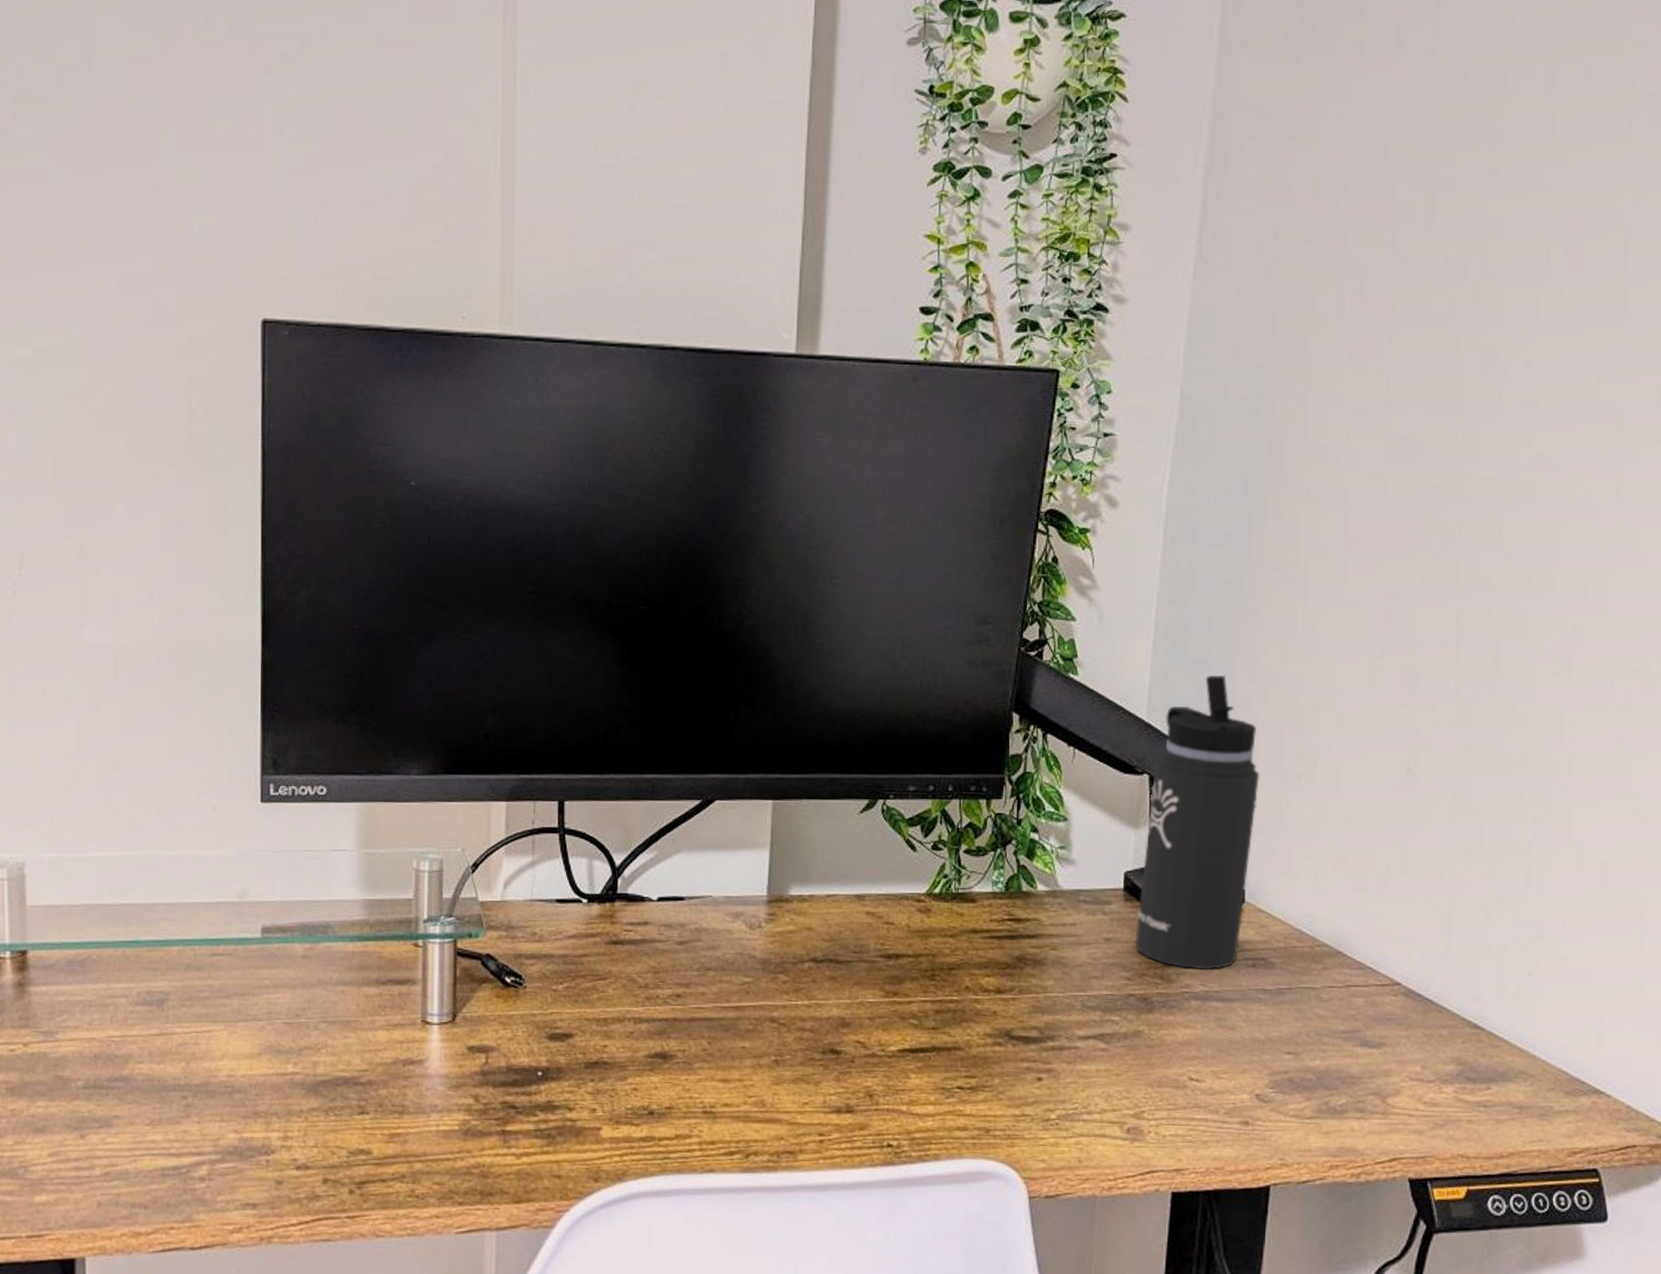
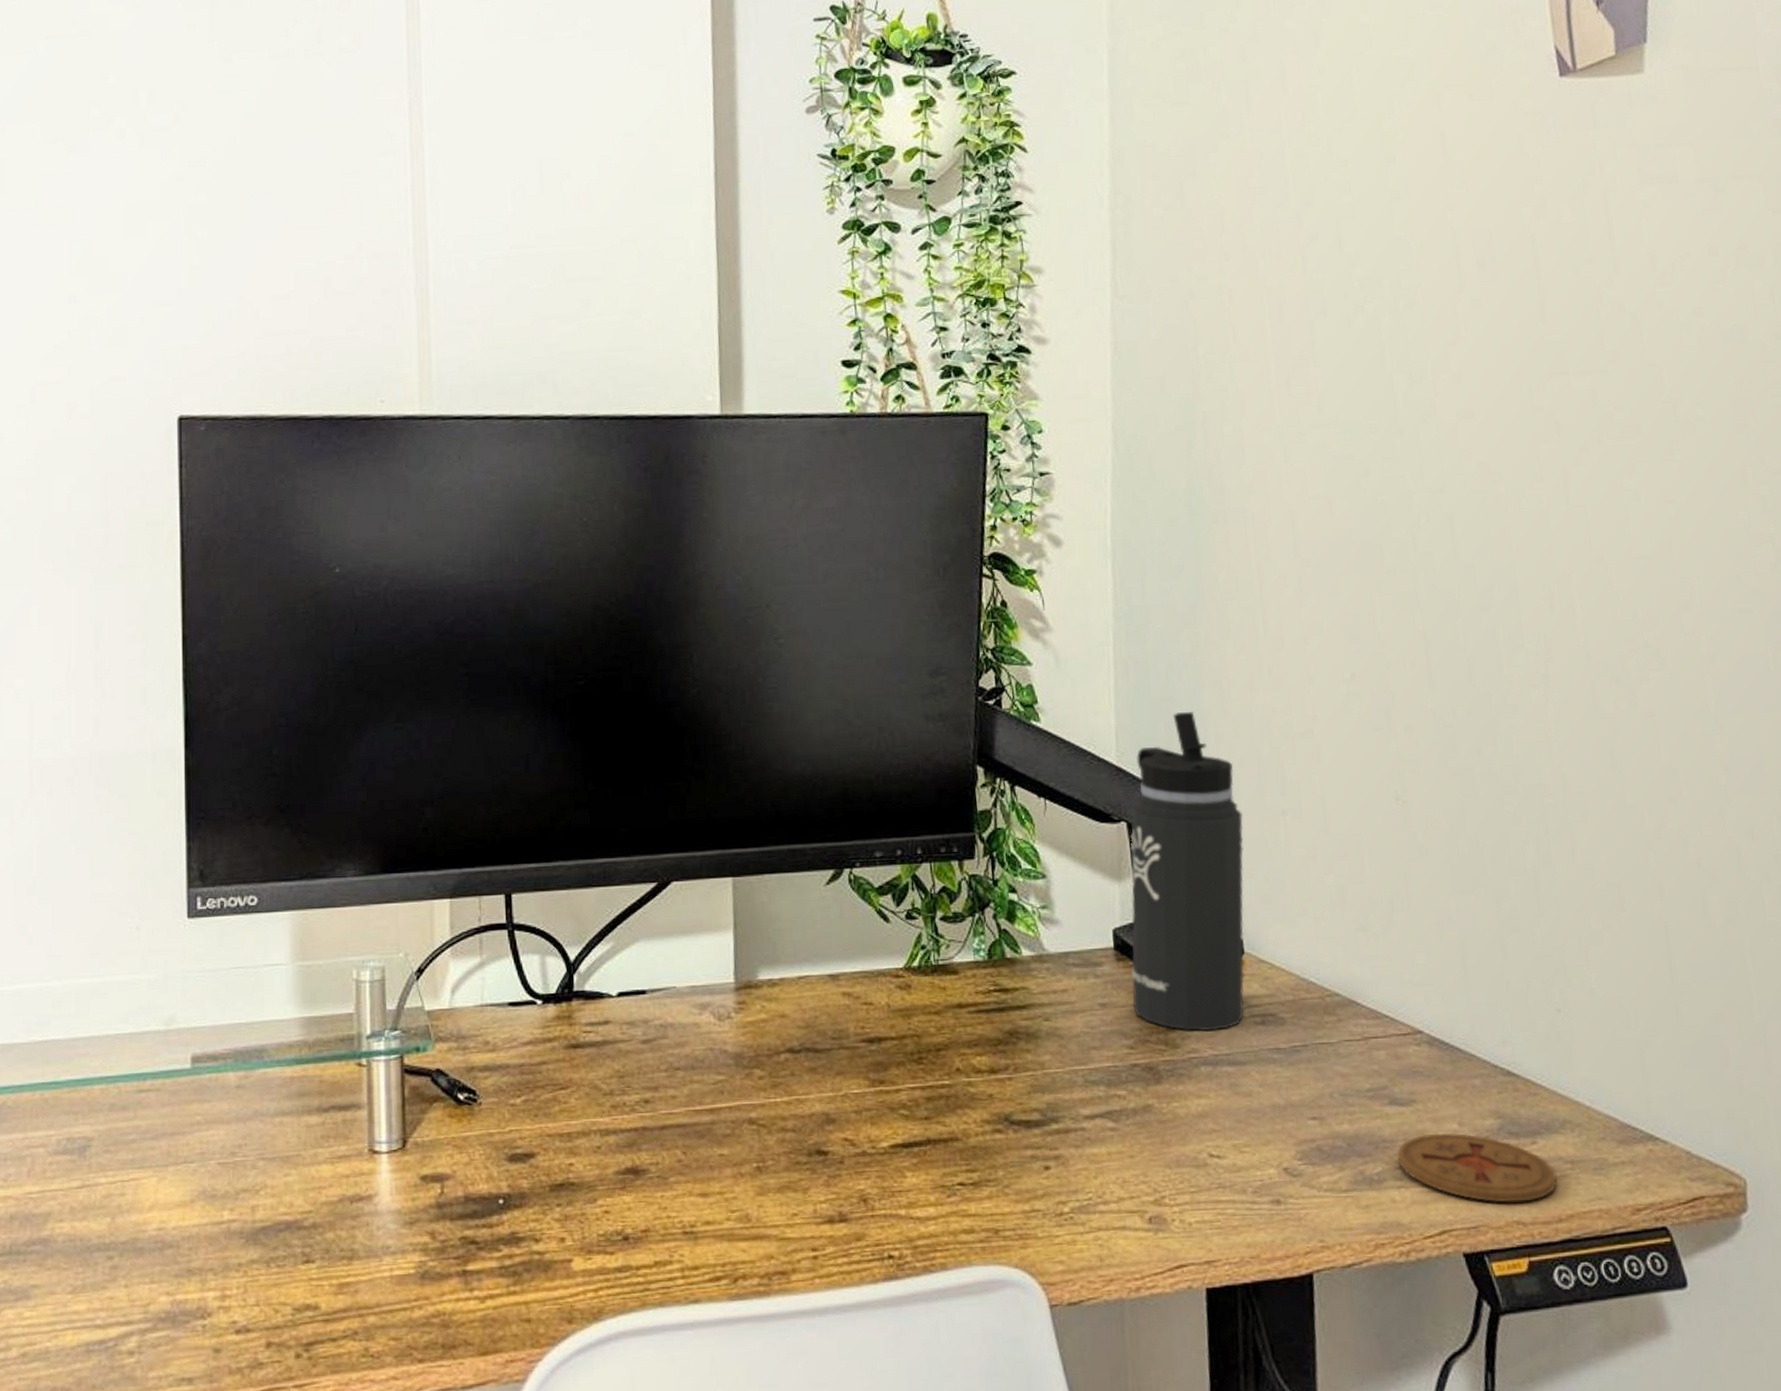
coaster: none [1361,1074,1506,1139] -> present [1397,1132,1558,1203]

